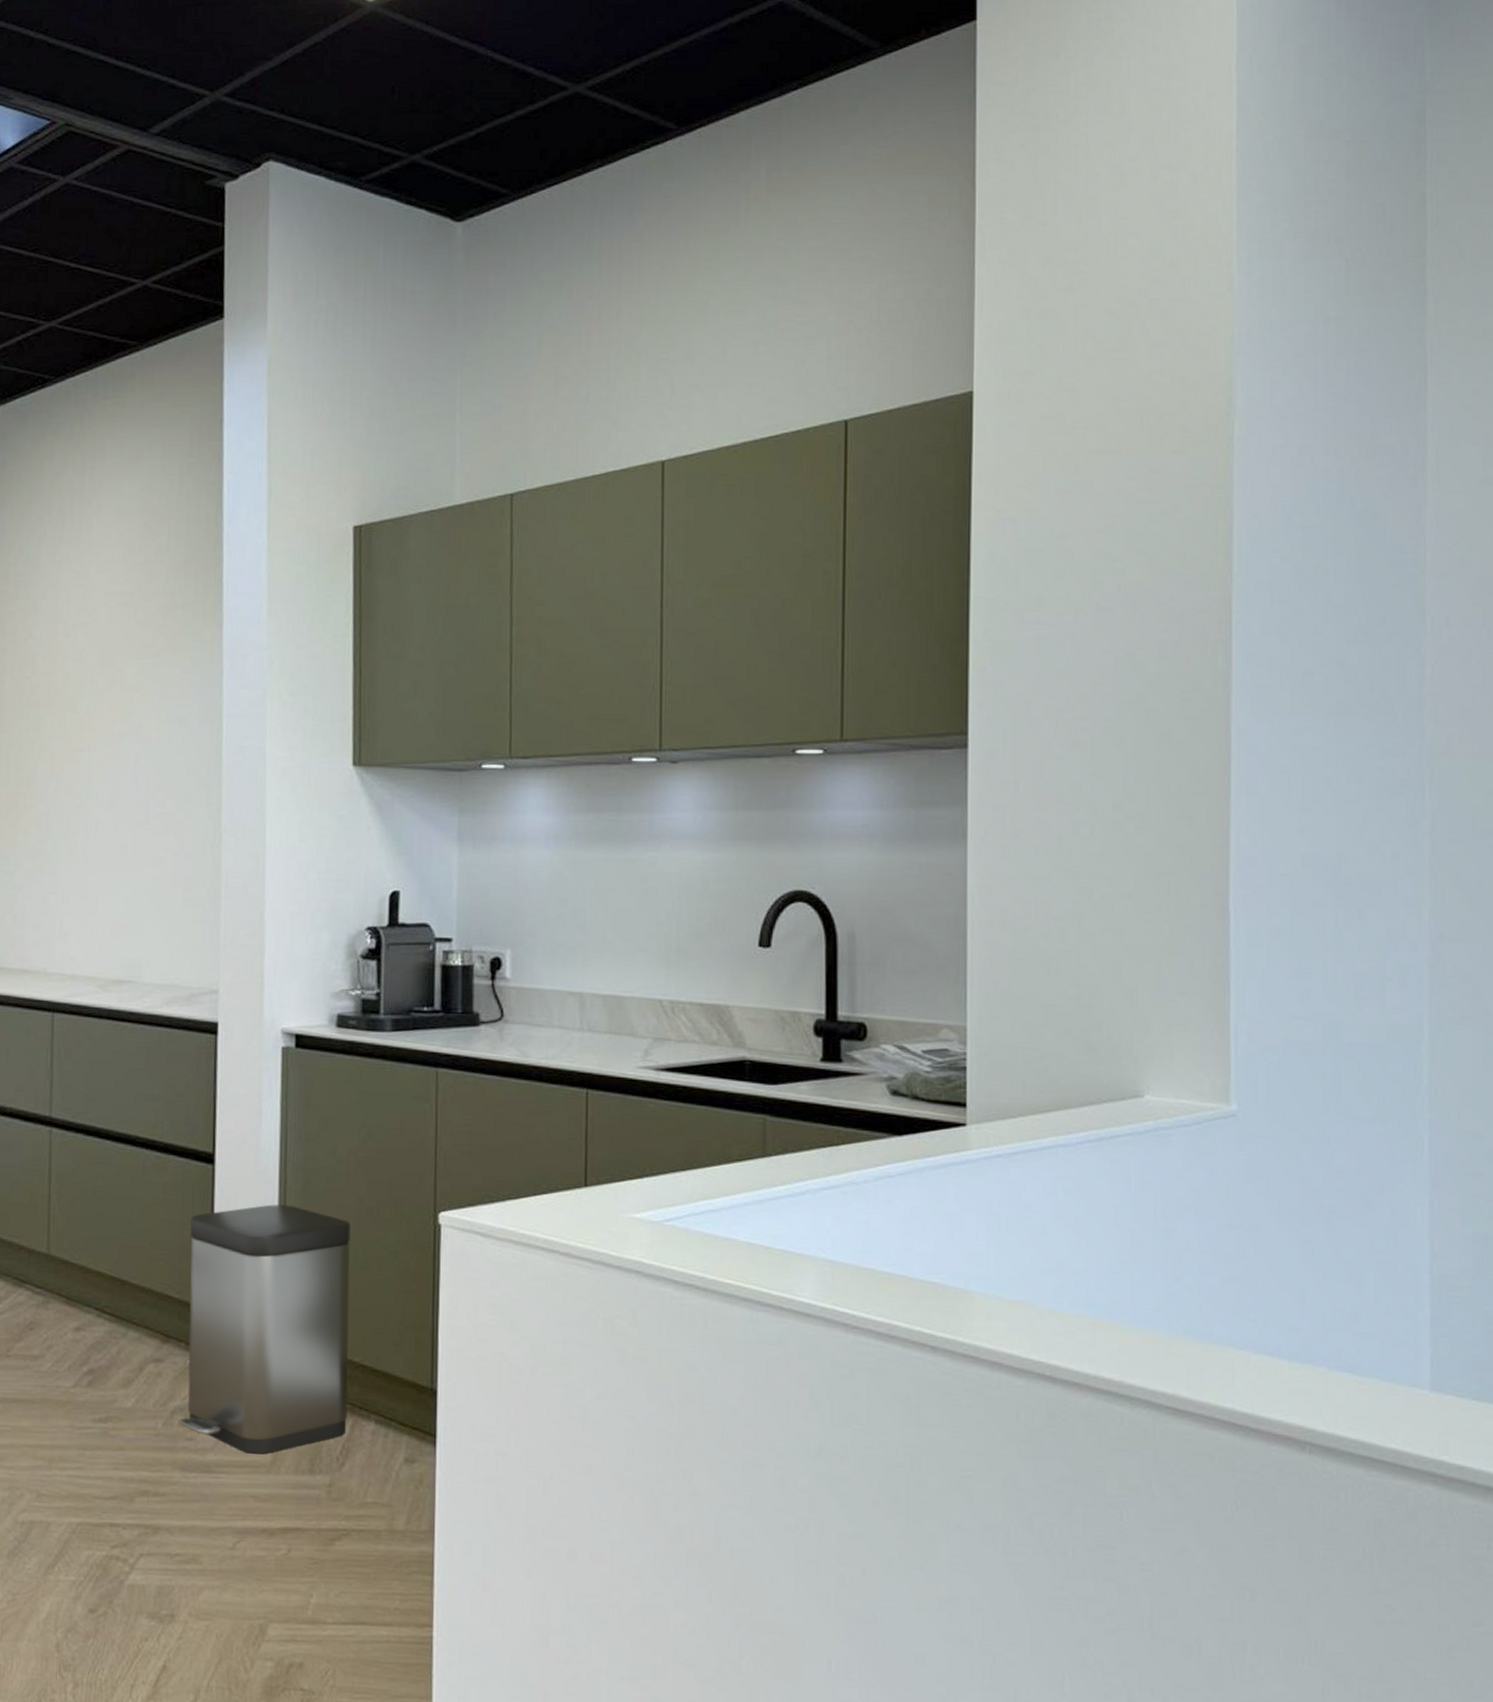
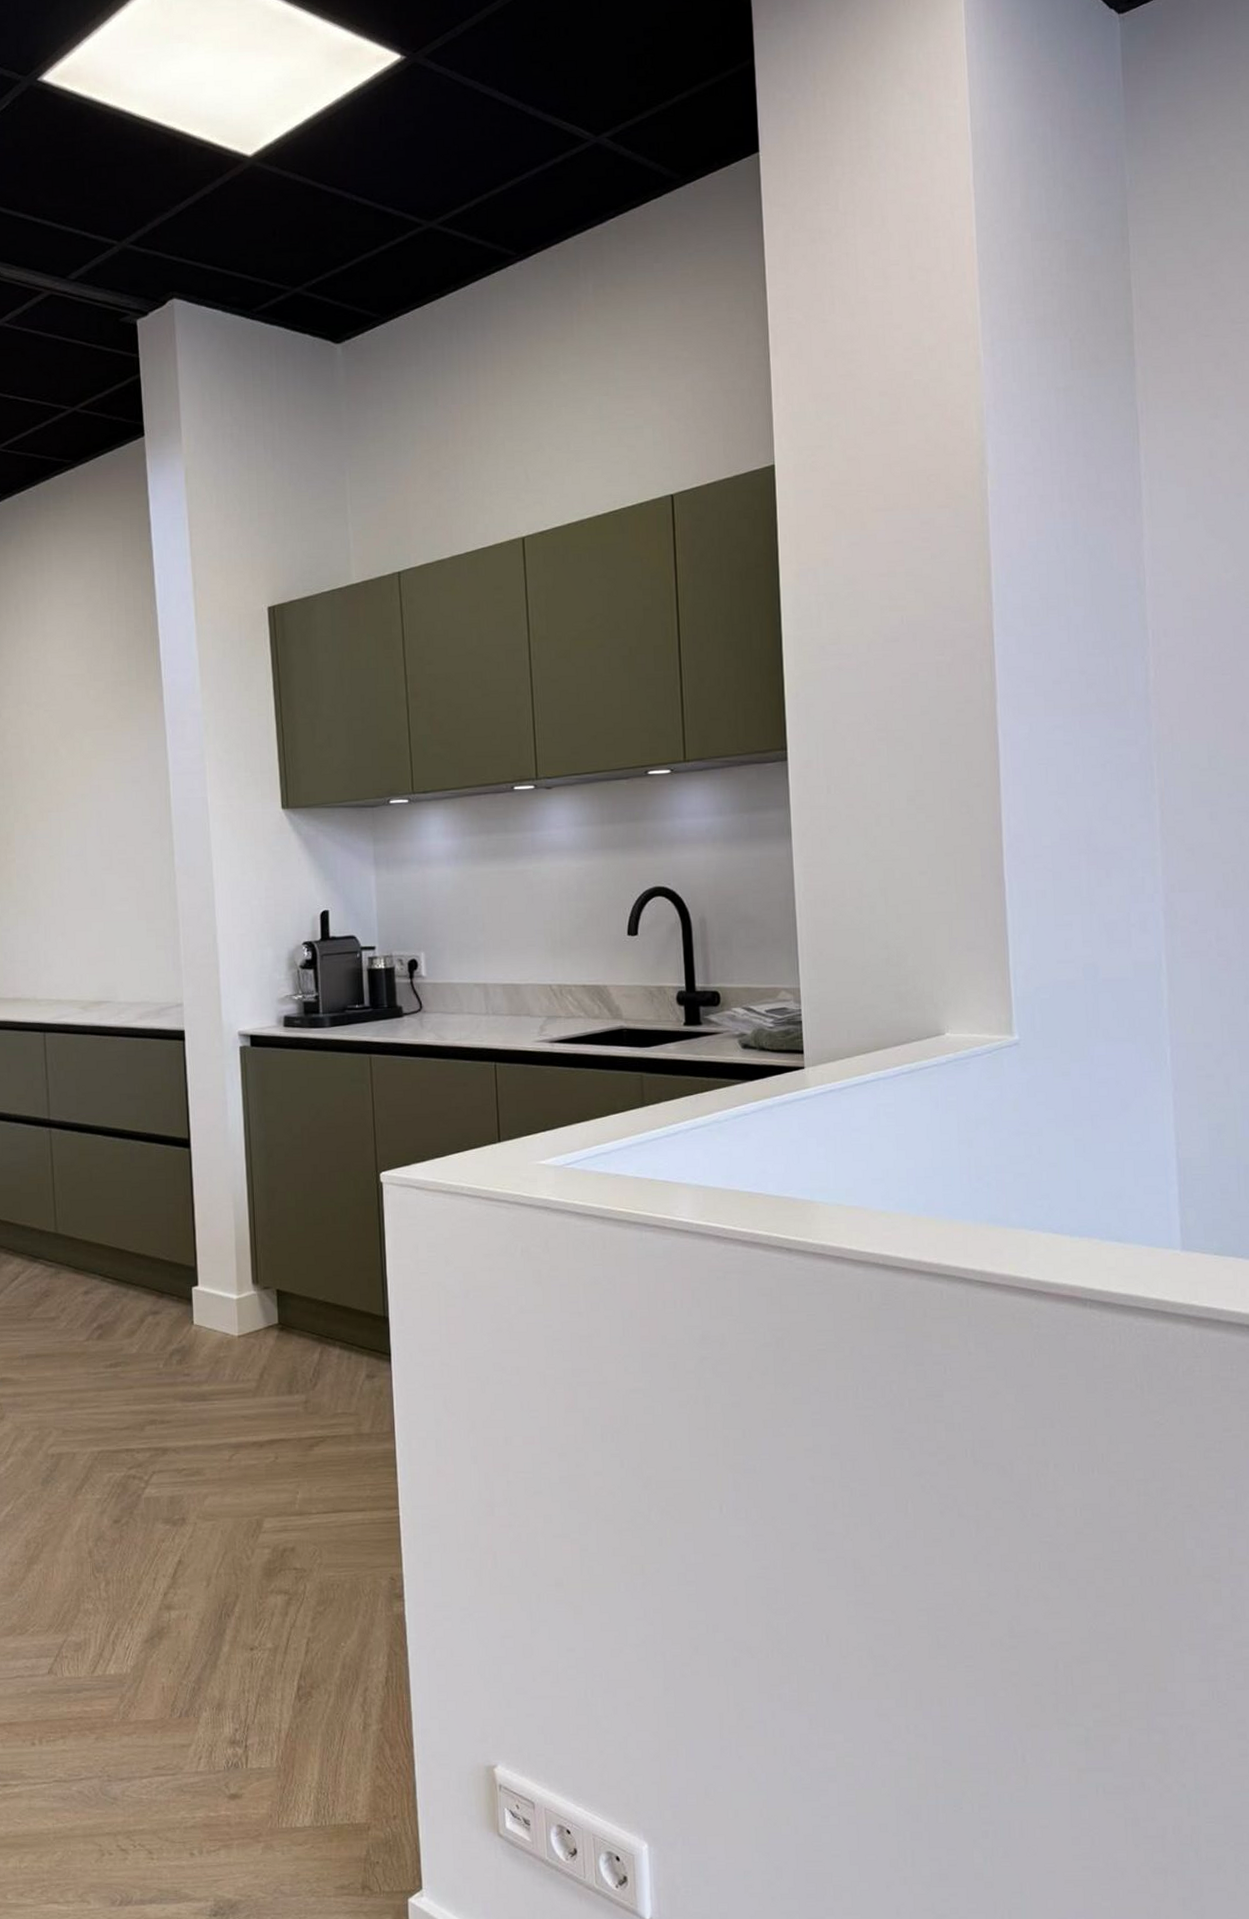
pedal bin: present [179,1204,351,1454] -> none [173,1176,316,1382]

